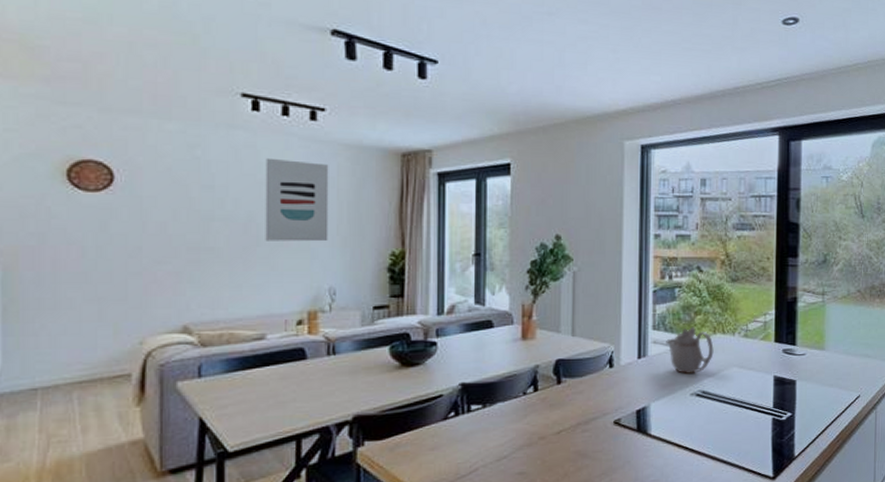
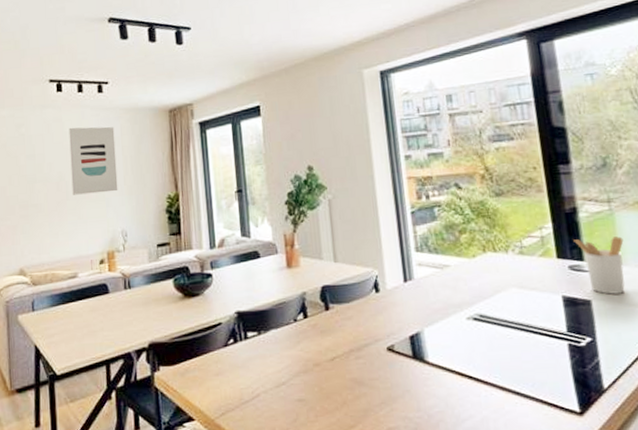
teapot: present [666,326,714,375] -> none [432,245,487,297]
utensil holder: none [790,325,829,376] -> present [573,236,625,295]

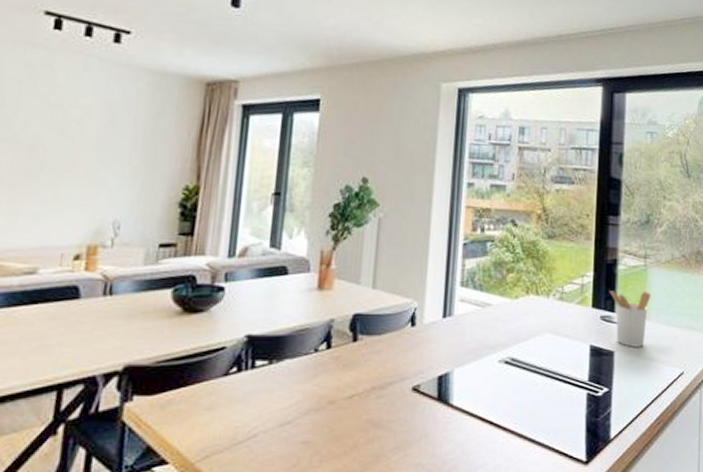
wall art: present [69,126,118,195] -> none [50,78,128,171]

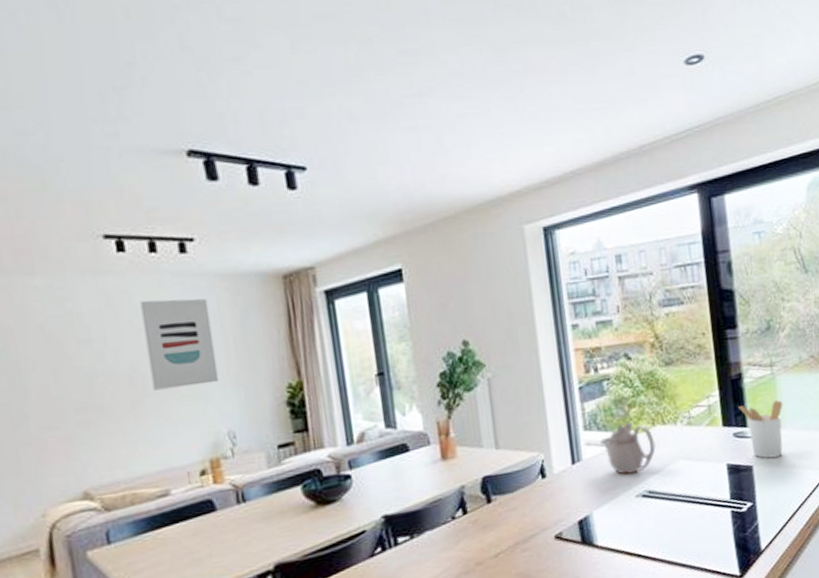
wall art: none [50,78,128,171] -> present [140,298,219,391]
teapot: none [474,284,526,339] -> present [600,420,656,475]

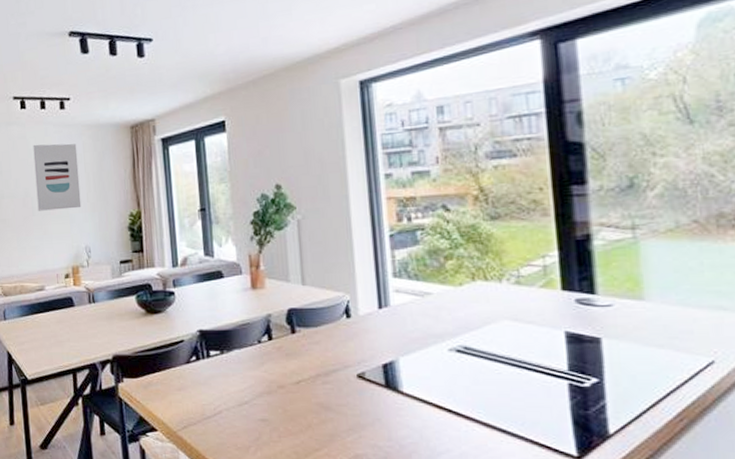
teapot: present [600,420,656,475] -> none [411,272,475,327]
utensil holder: present [738,400,783,459] -> none [584,268,649,333]

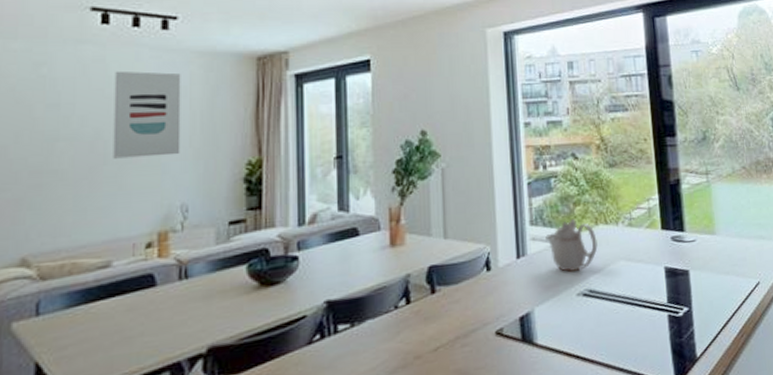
teapot: none [411,272,475,327] -> present [545,218,598,273]

